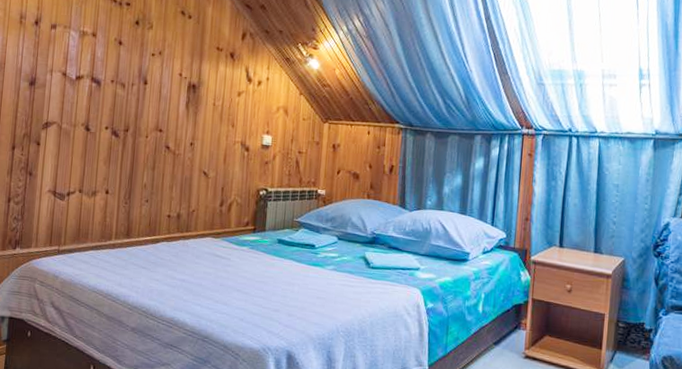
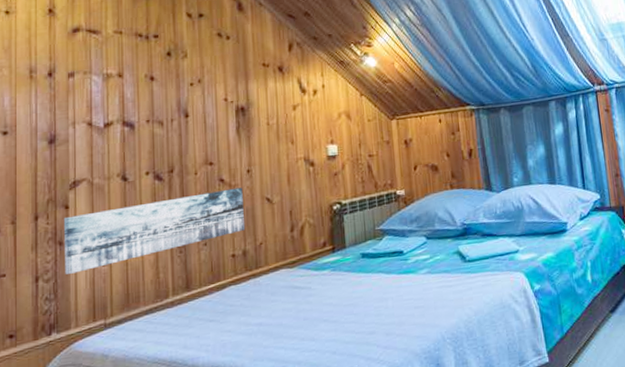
wall art: none [32,152,184,202] -> present [63,187,246,274]

